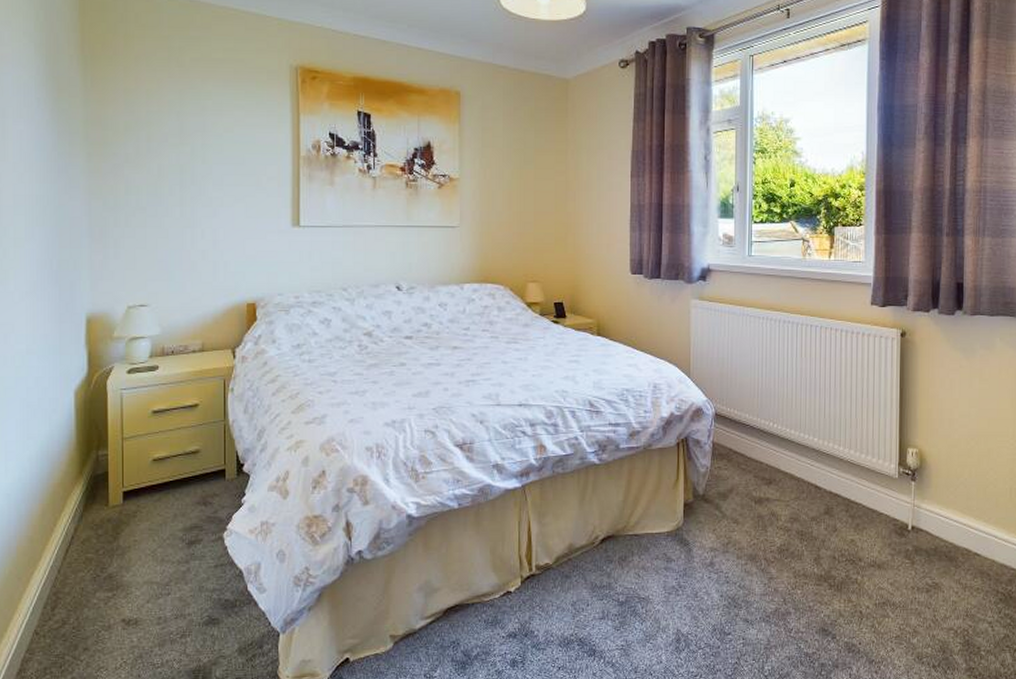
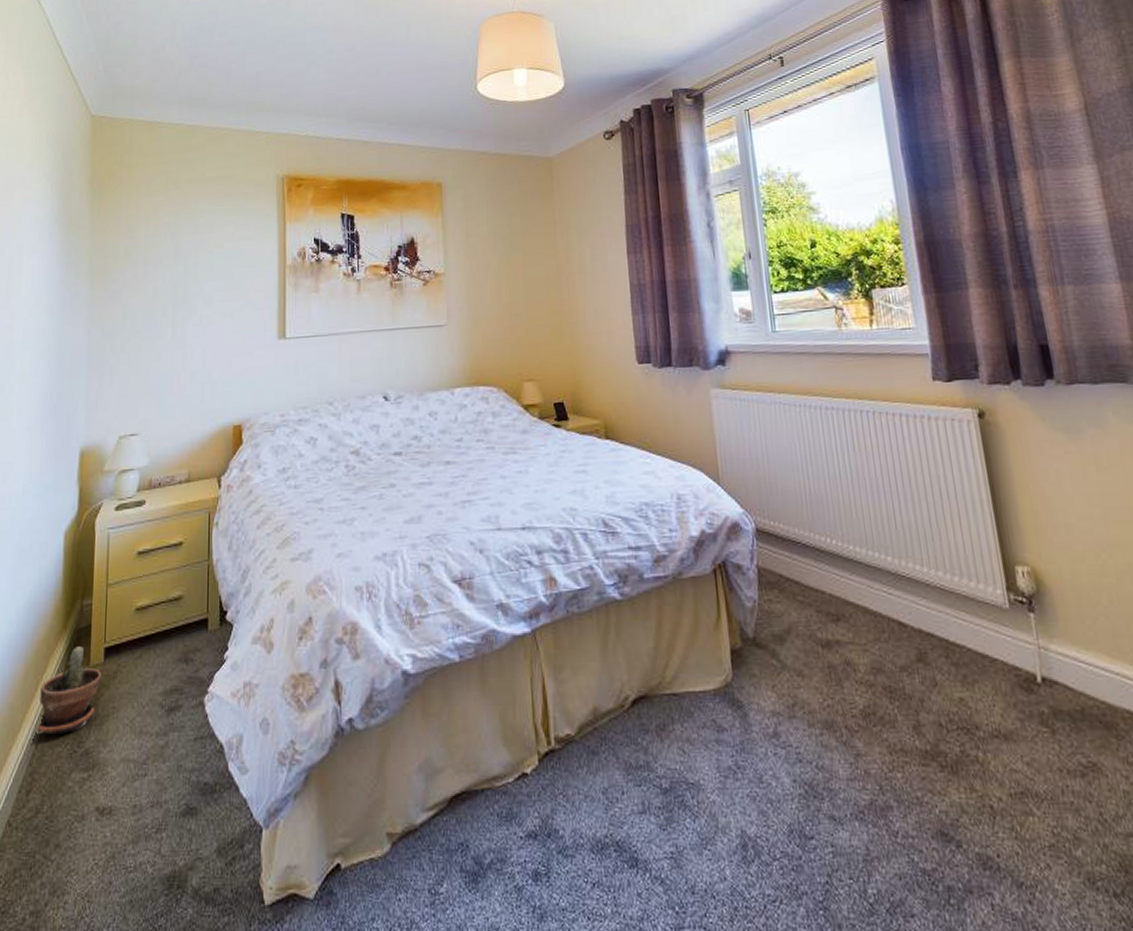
potted plant: none [57,490,121,563] -> present [35,646,102,735]

